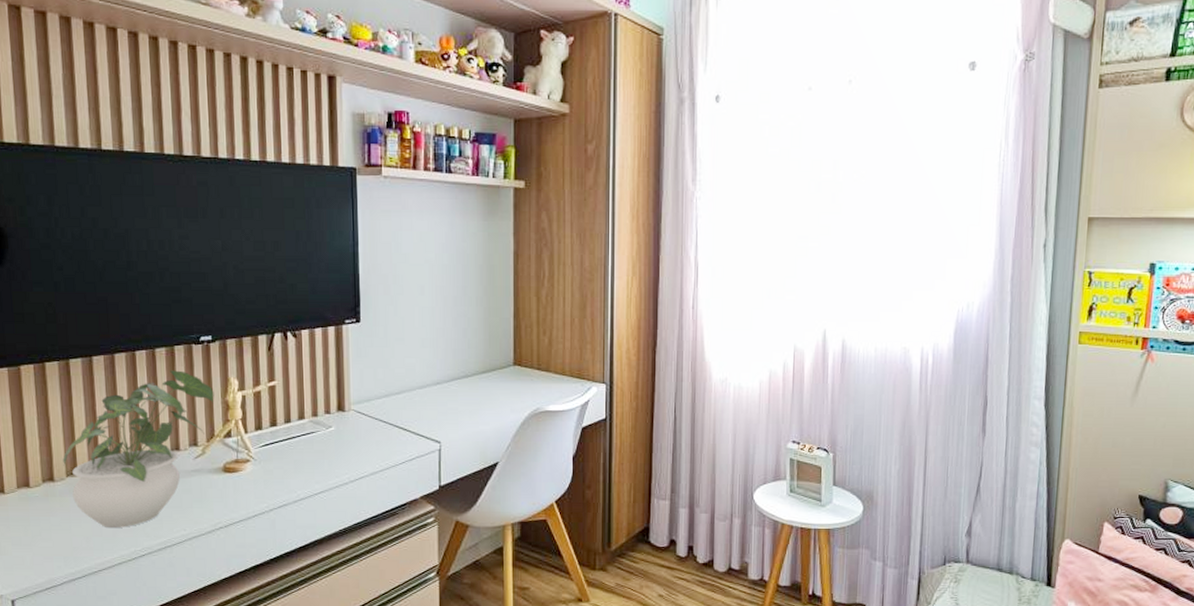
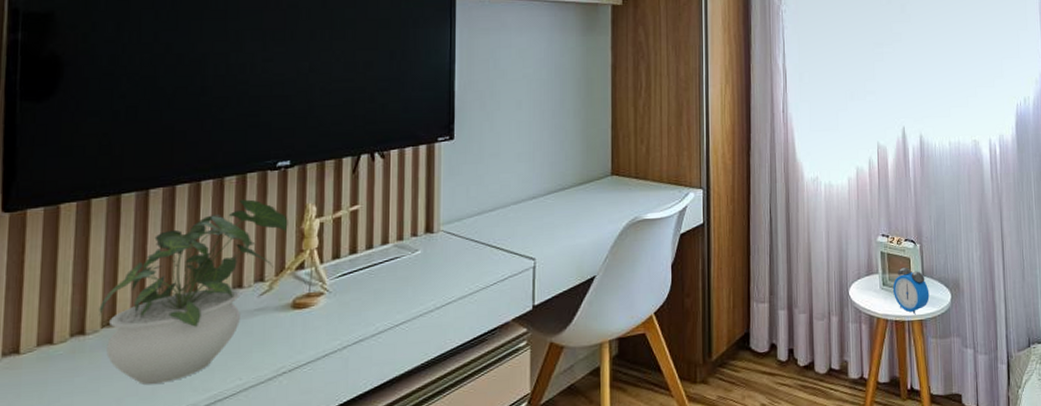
alarm clock: none [800,475,840,522] -> present [892,267,930,314]

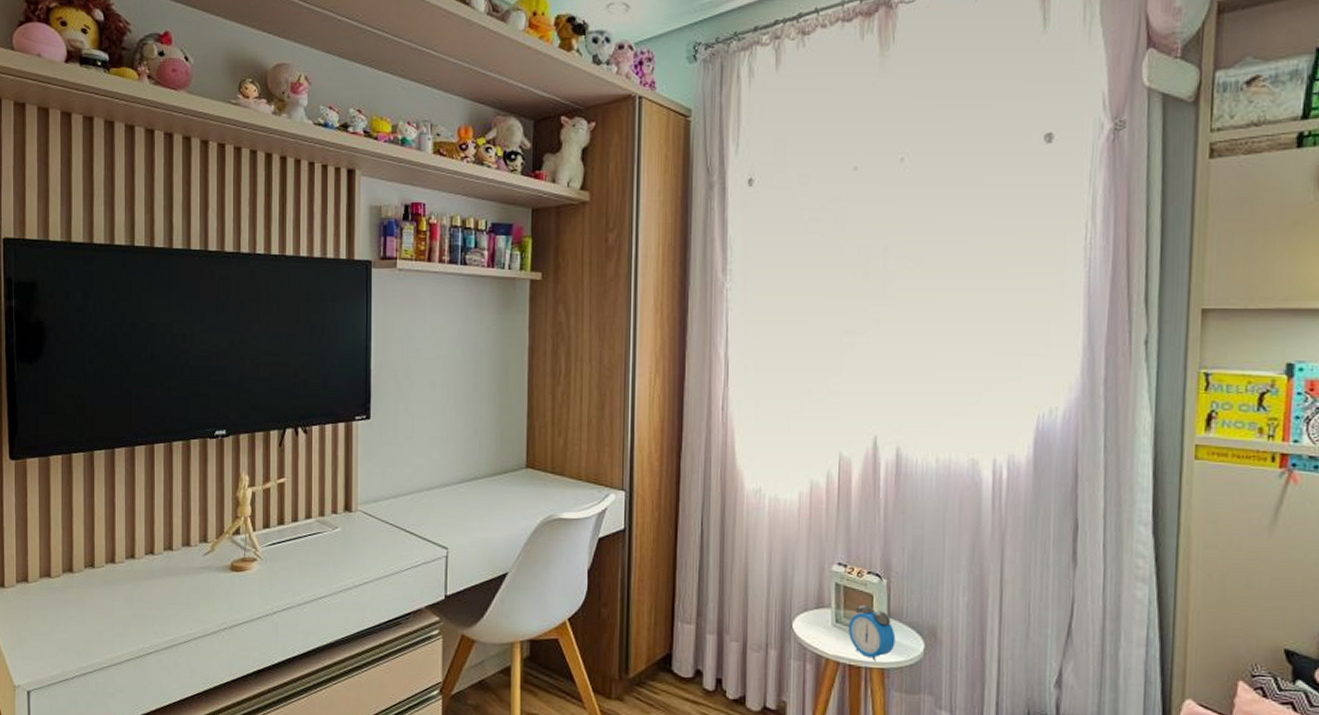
potted plant: present [99,199,288,385] -> none [82,464,226,623]

